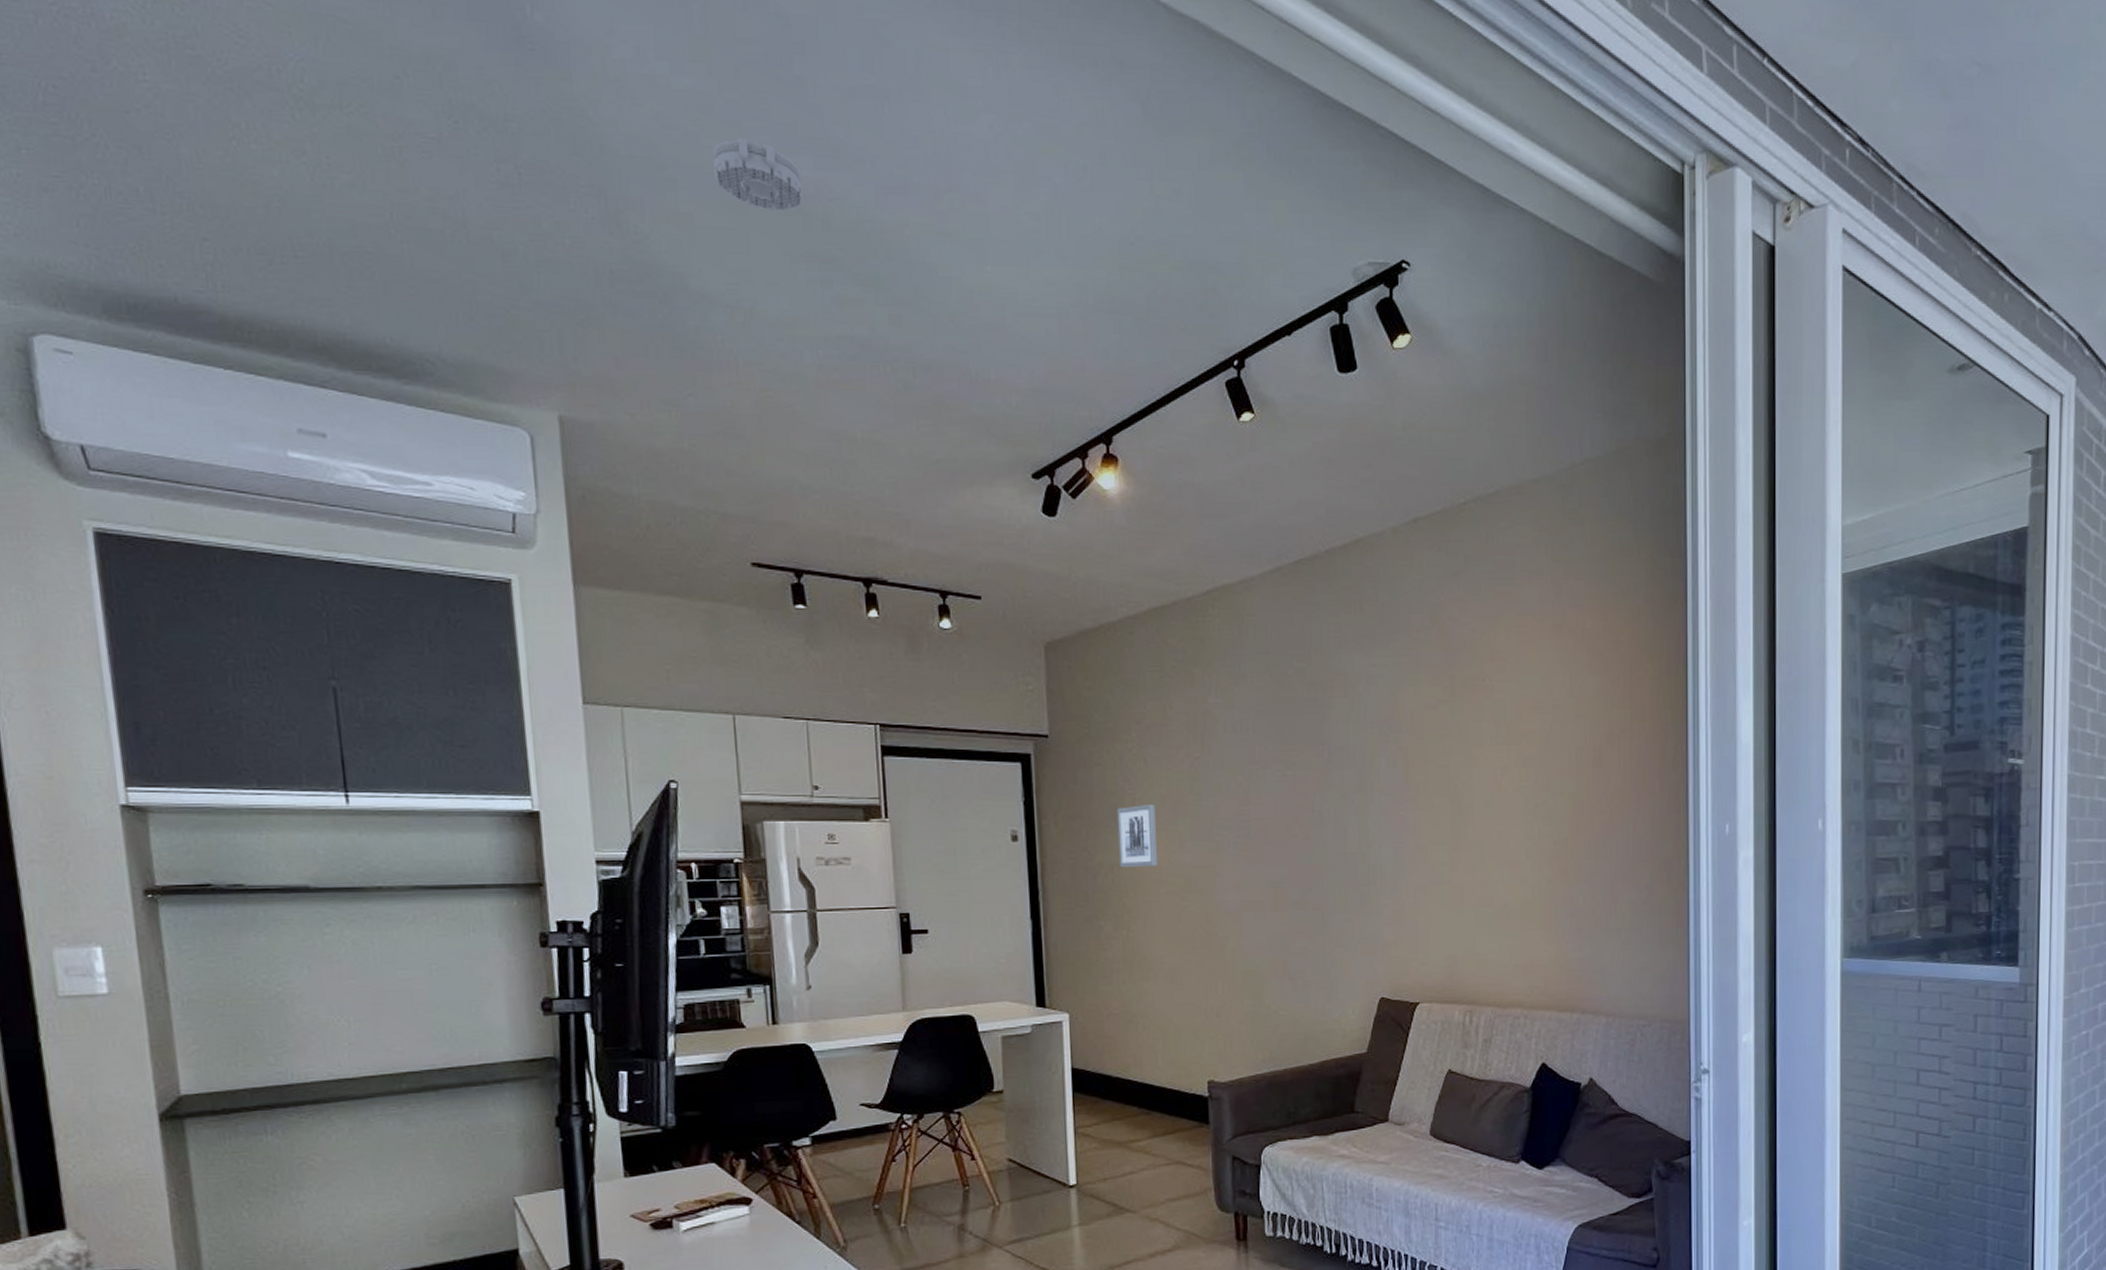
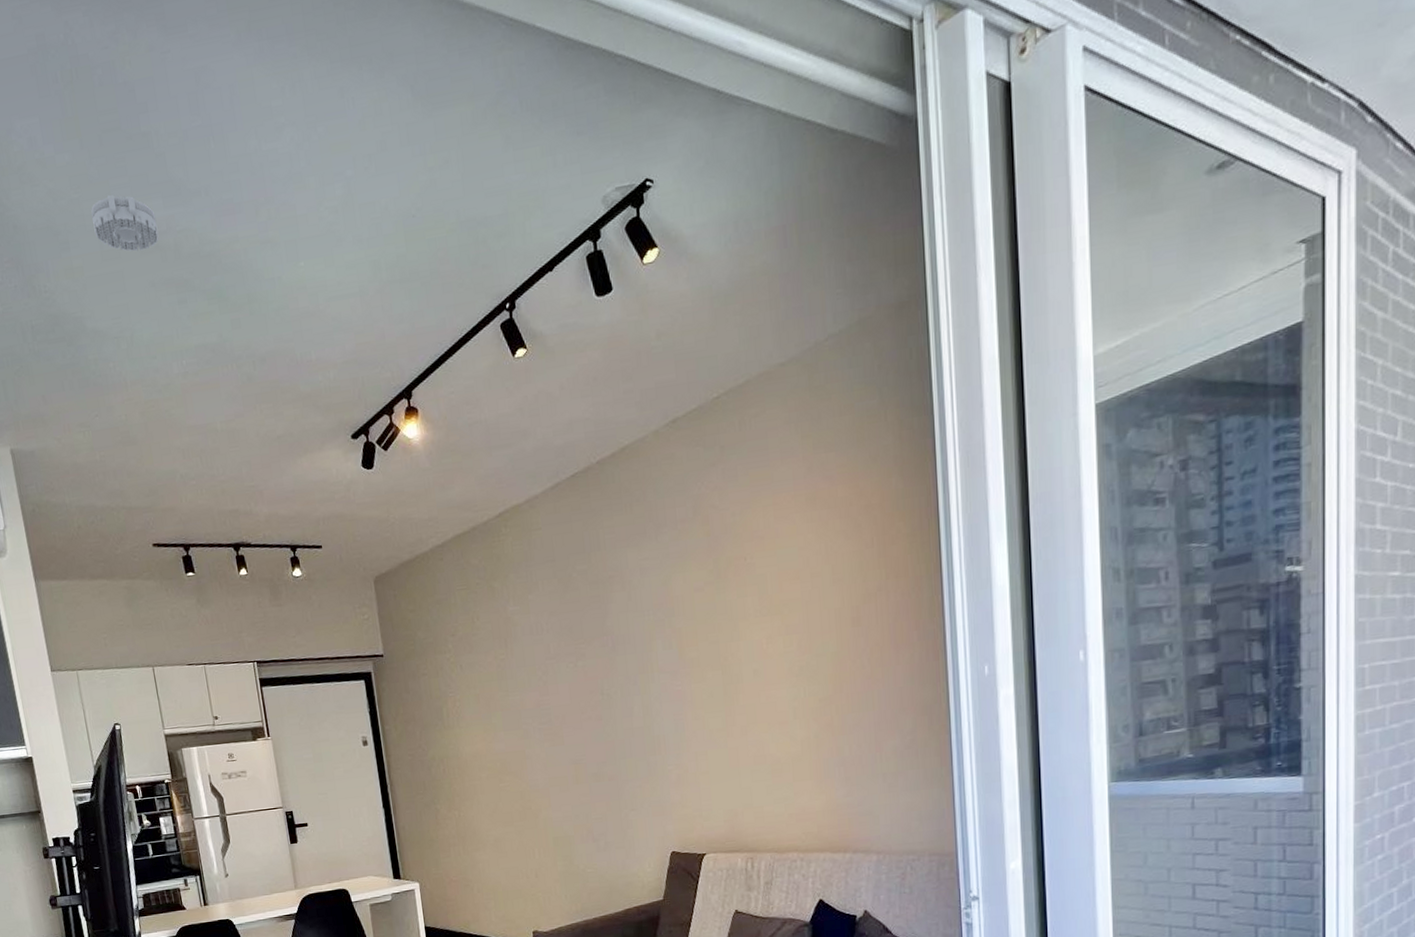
wall art: present [1116,805,1158,868] -> none [442,703,479,759]

